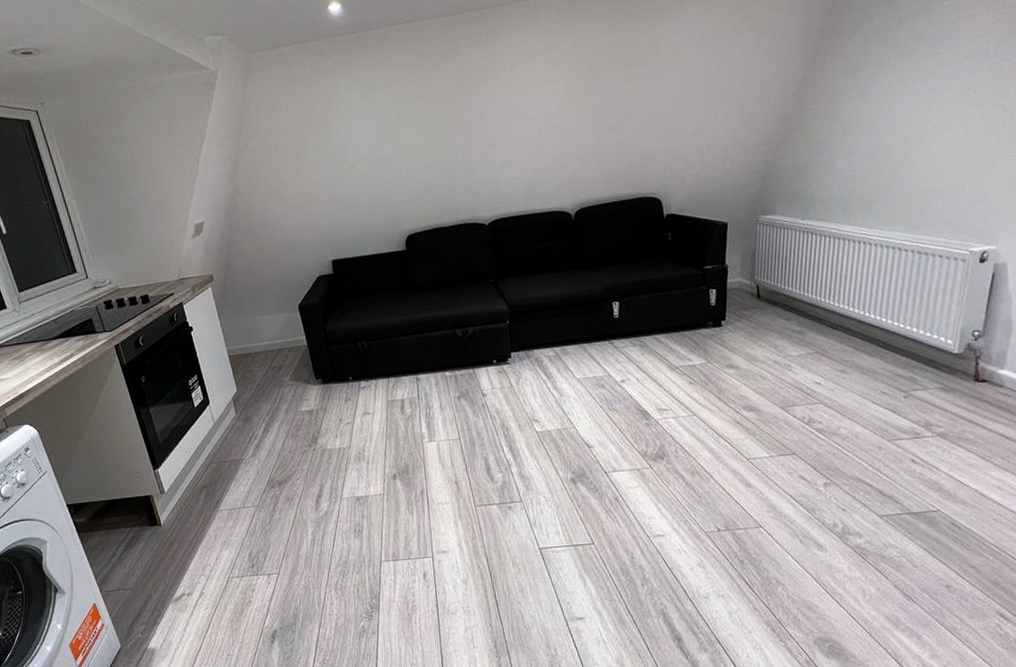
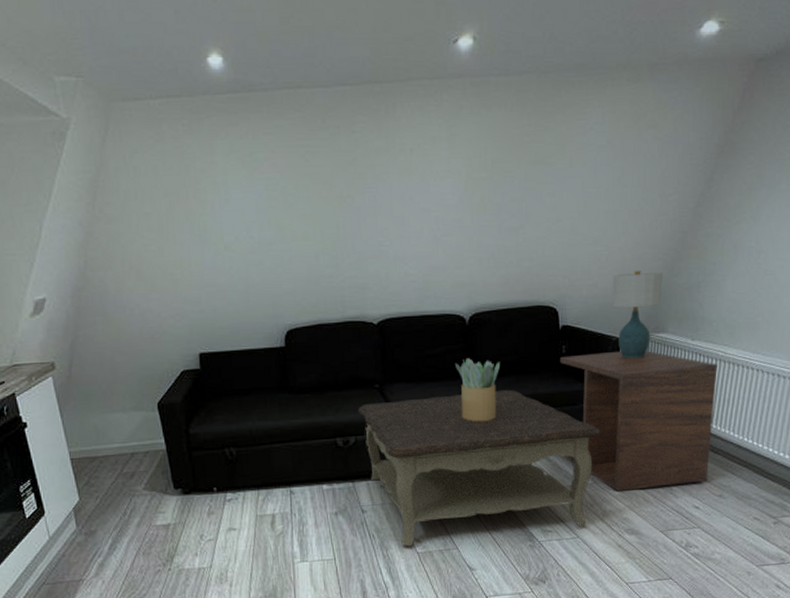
coffee table: none [474,277,711,427] -> present [357,389,600,547]
potted plant: none [564,250,608,309] -> present [455,358,501,421]
side table: none [666,233,832,370] -> present [560,351,717,491]
table lamp: none [715,156,768,242] -> present [612,269,663,359]

